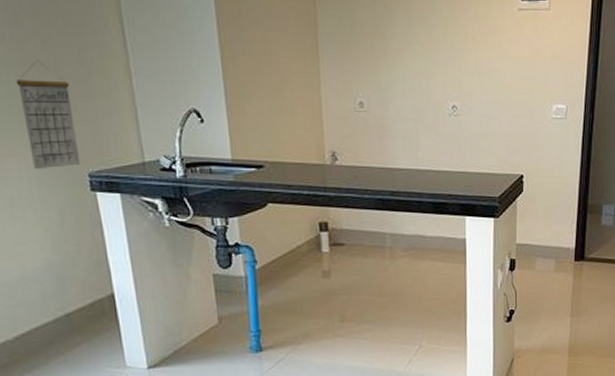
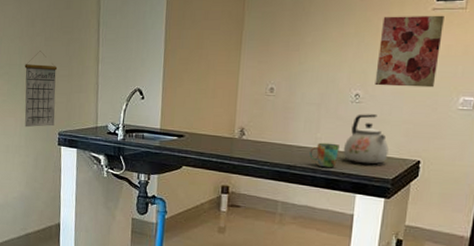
mug: none [412,162,443,190] -> present [309,142,339,167]
kettle: none [447,128,492,183] -> present [343,114,389,164]
wall art: none [470,16,531,96] -> present [375,15,444,88]

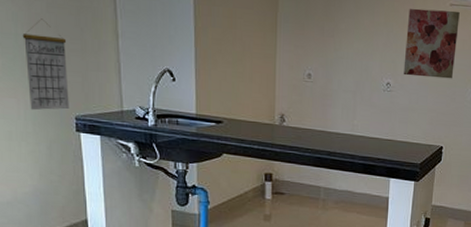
mug: present [309,142,339,167] -> none [347,129,374,153]
kettle: present [343,114,389,164] -> none [377,102,417,150]

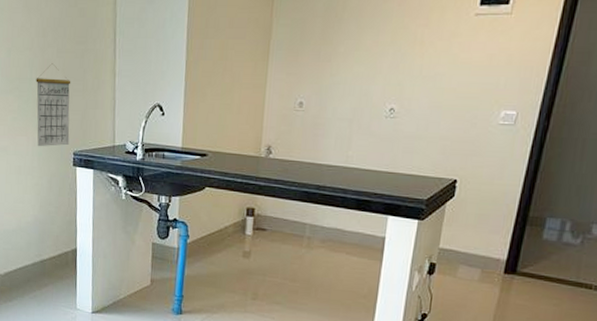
wall art: present [403,8,460,79] -> none [411,21,488,101]

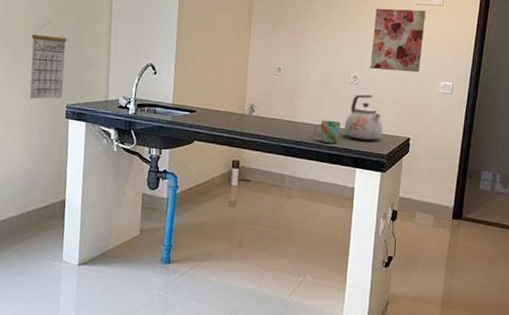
mug: none [340,161,372,187] -> present [314,120,341,143]
kettle: none [375,130,424,184] -> present [344,94,383,141]
wall art: none [411,21,488,101] -> present [370,8,426,73]

